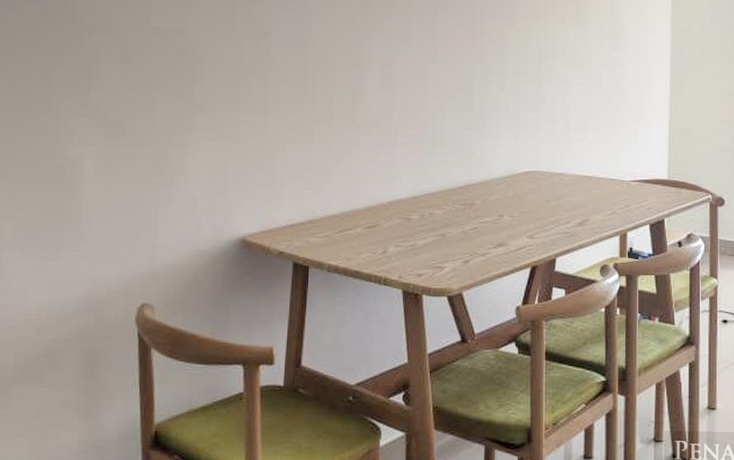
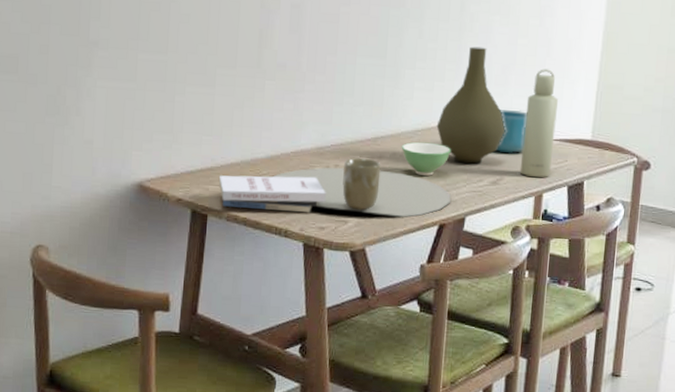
books: none [318,225,422,261] -> present [218,175,326,213]
placemat: none [371,215,542,265] -> present [273,167,451,220]
cup: none [437,205,473,256] -> present [342,158,381,211]
bowl: none [491,187,539,220] -> present [401,141,452,176]
vase: none [523,97,588,207] -> present [436,46,506,164]
cup: none [579,154,606,196] -> present [495,110,527,154]
bottle: none [604,115,634,218] -> present [519,69,558,178]

